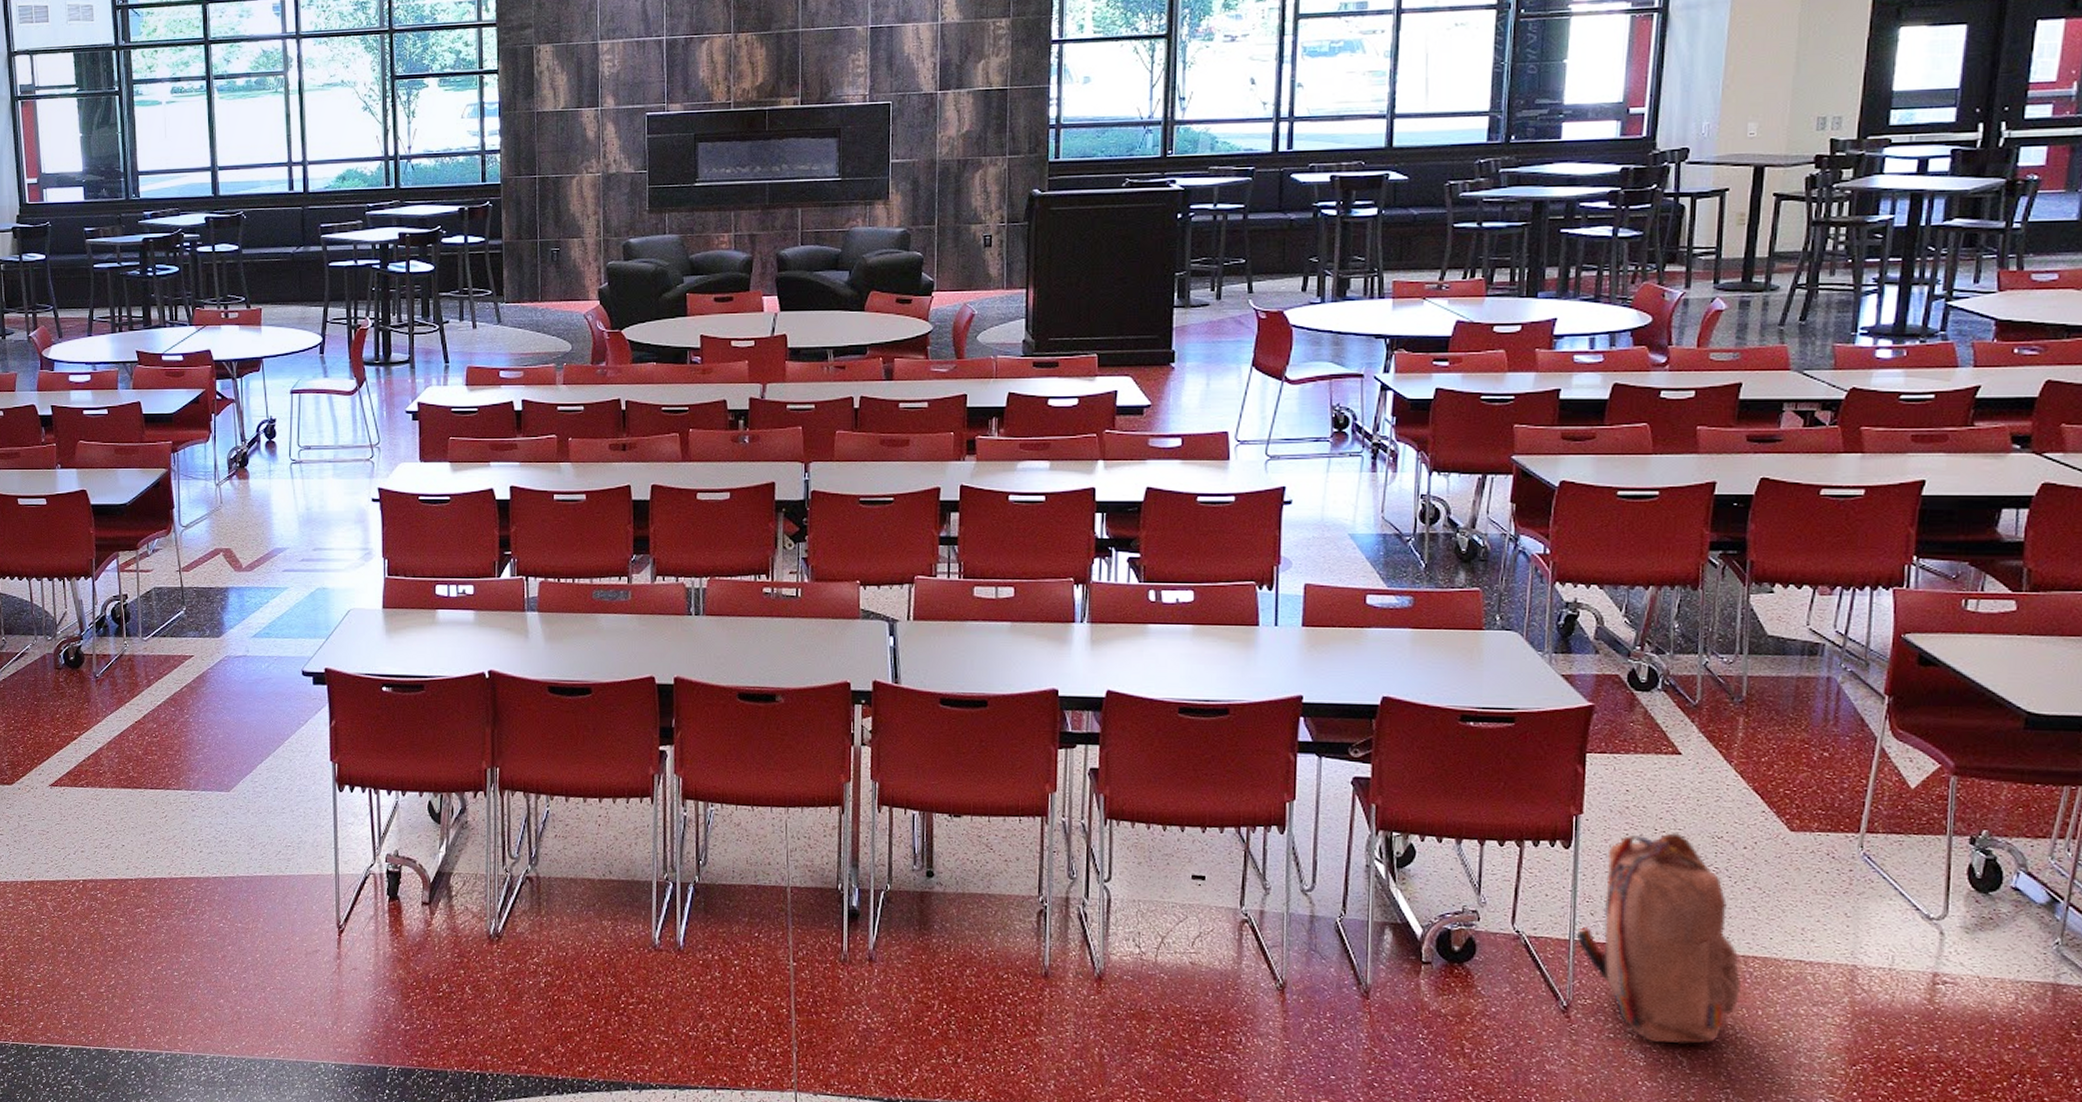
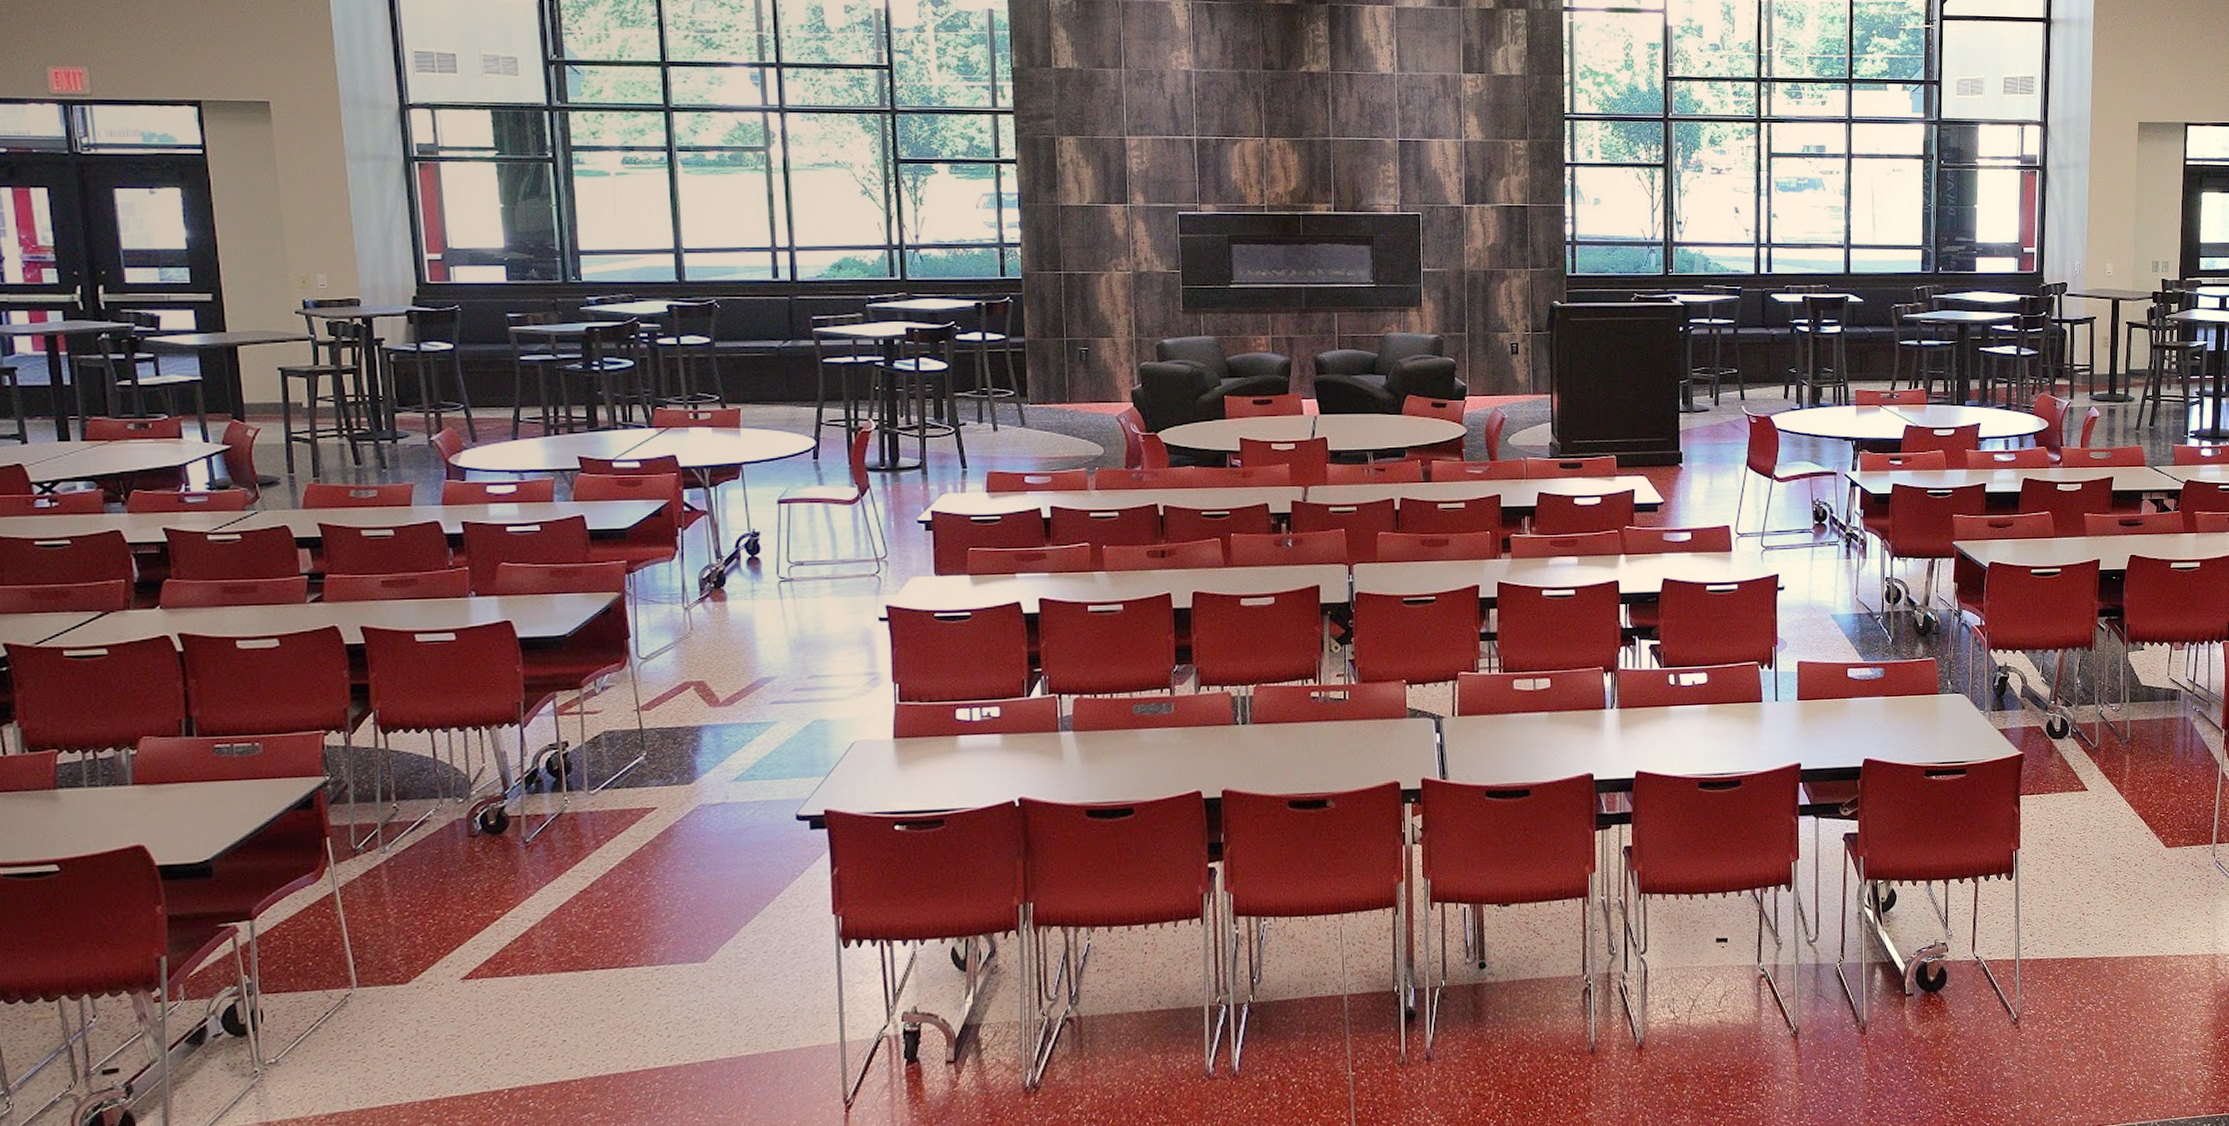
backpack: present [1576,833,1742,1044] -> none [2020,858,2140,1040]

